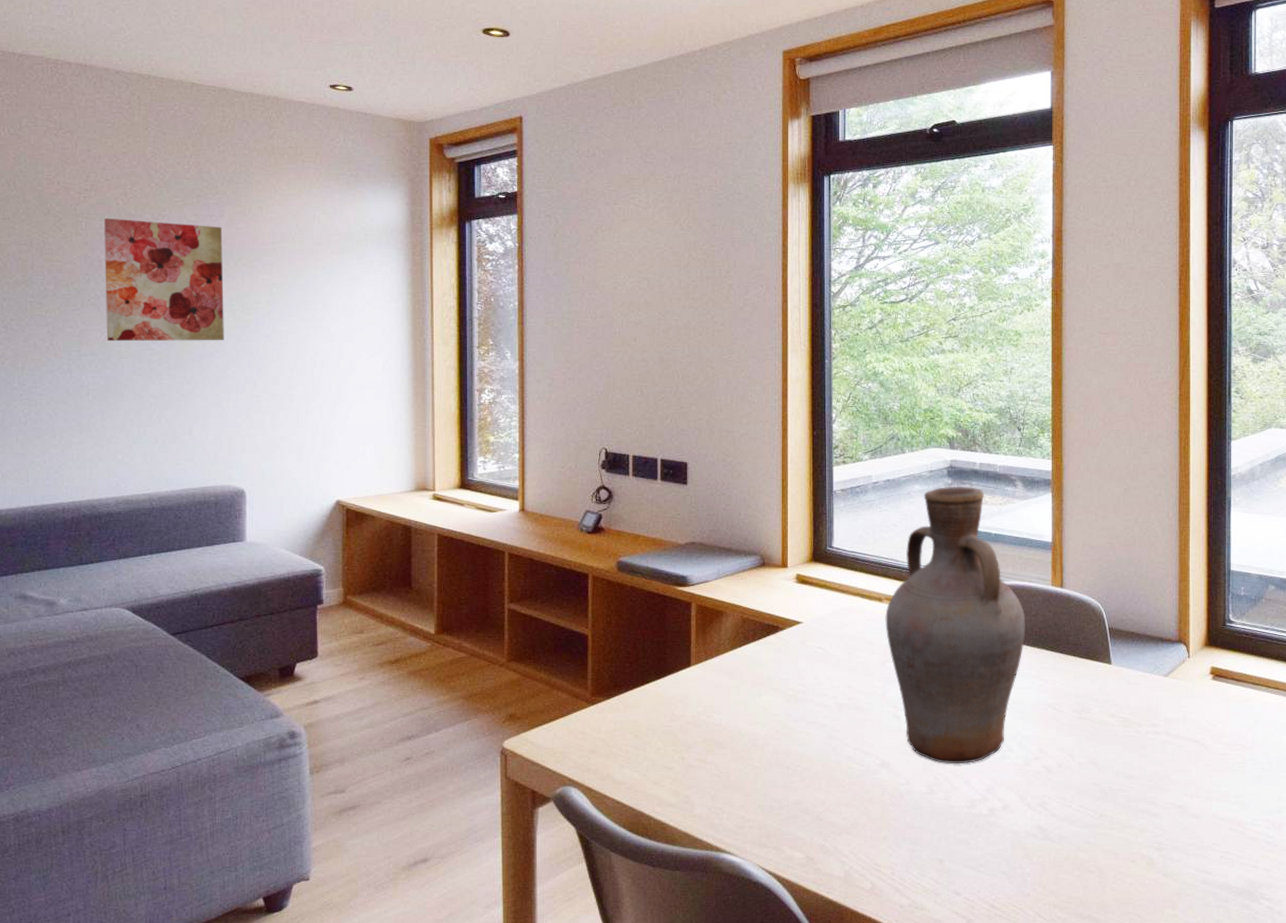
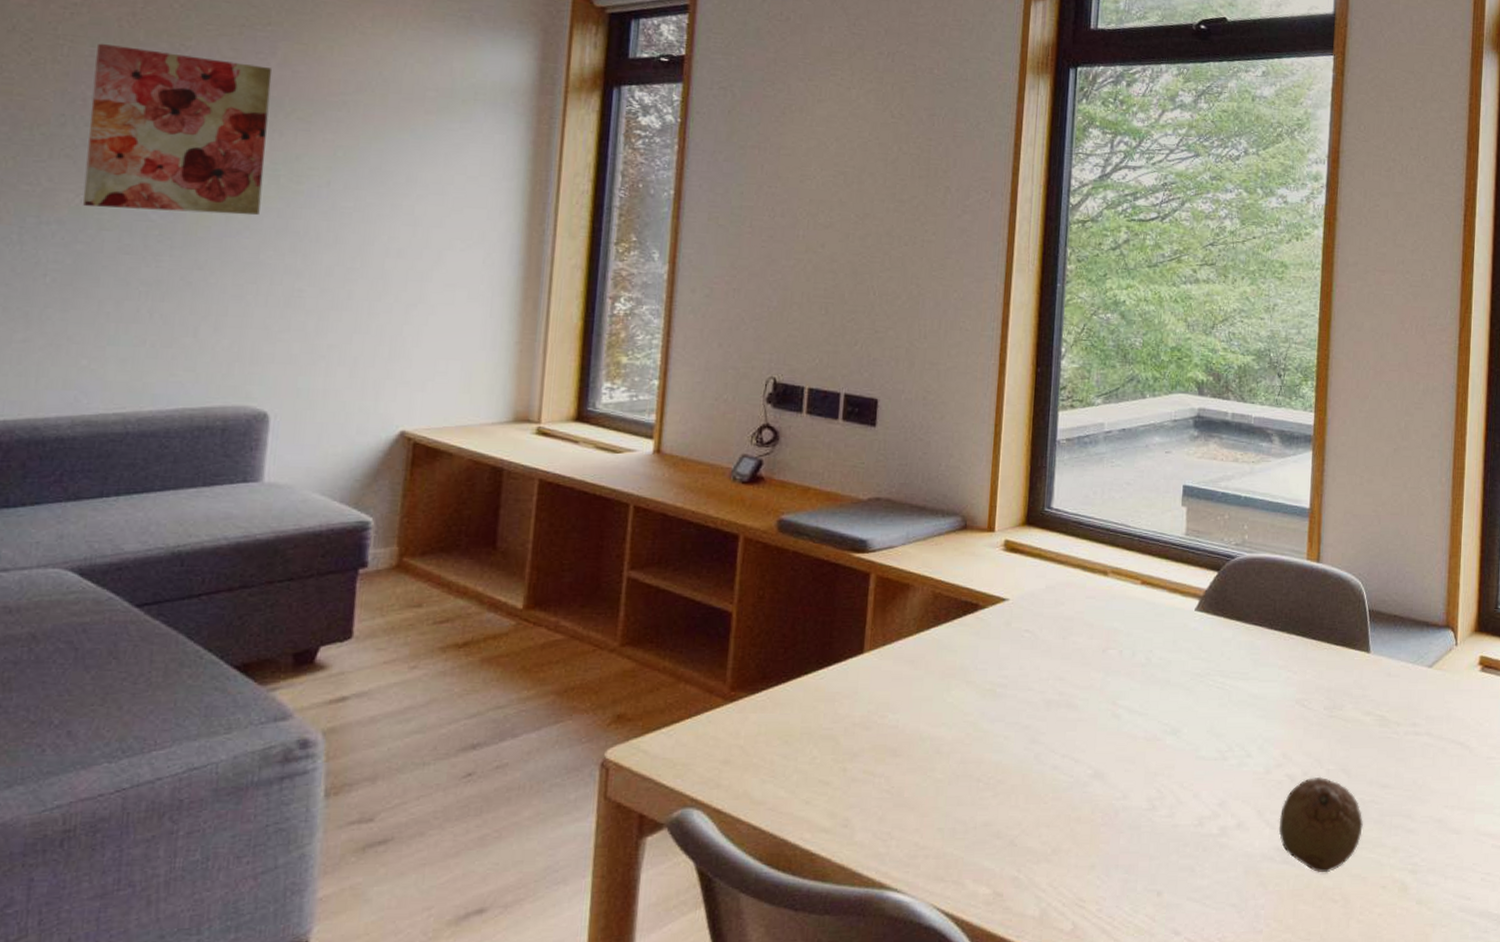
vase: present [885,486,1026,764] -> none [1109,439,1275,774]
fruit: none [1039,768,1112,848] -> present [1278,776,1363,873]

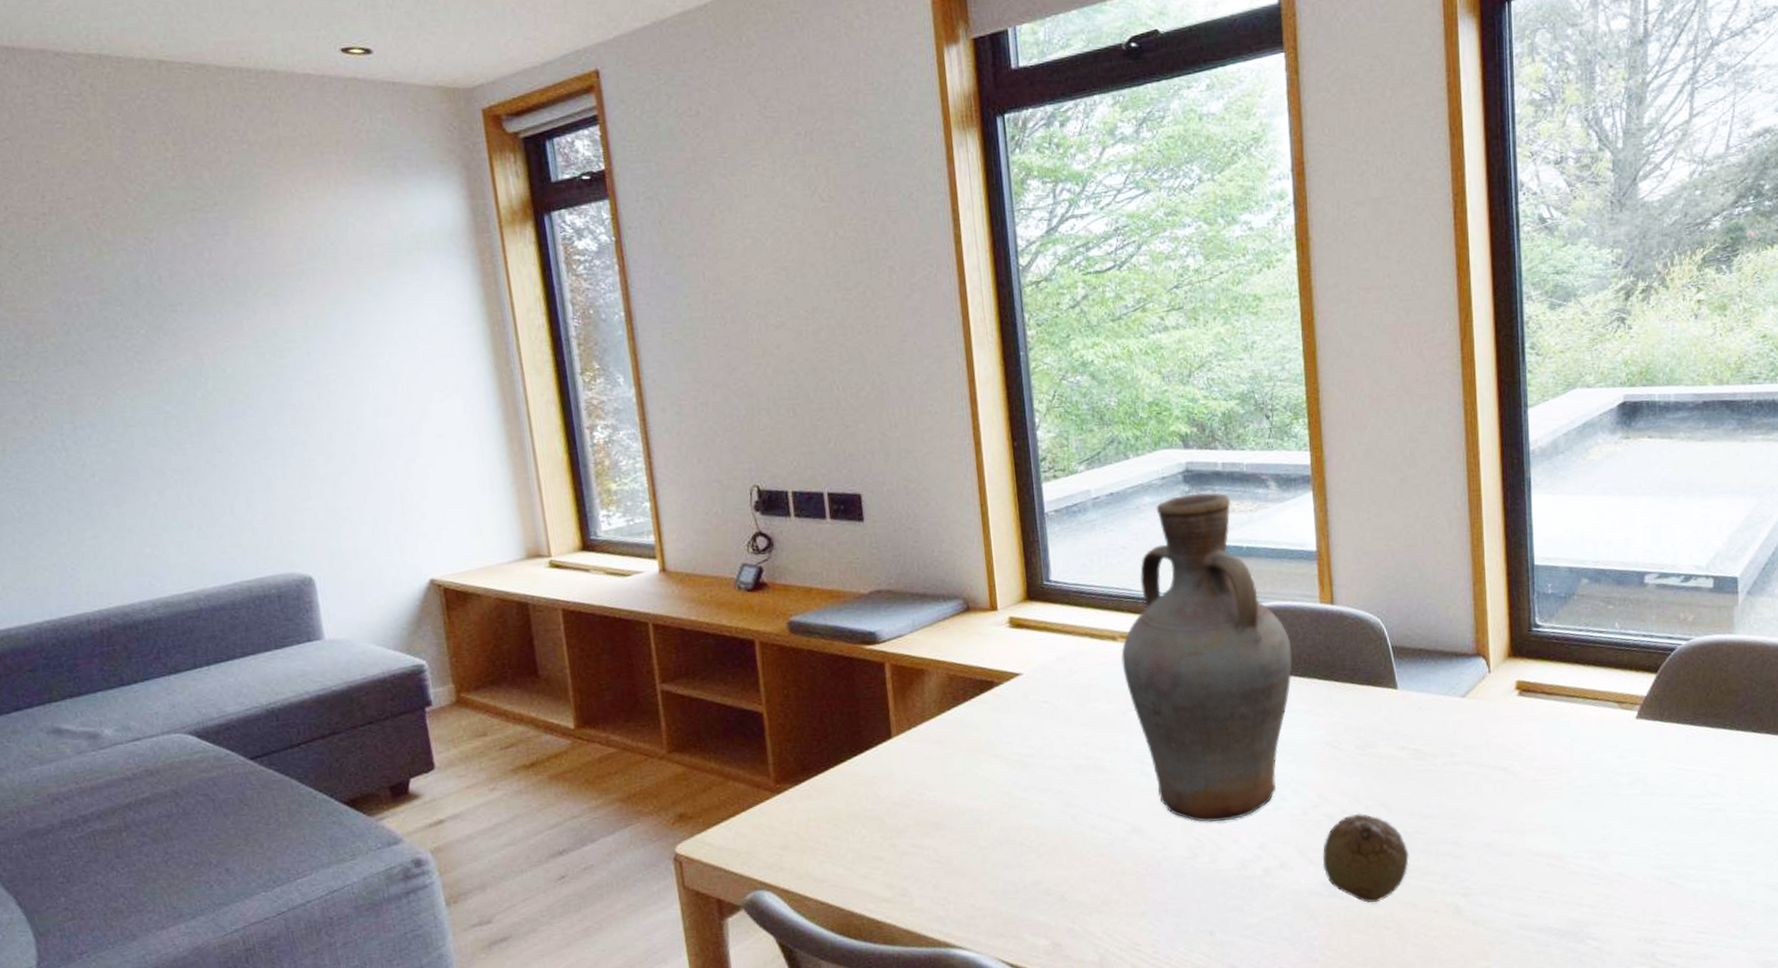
wall art: present [83,43,272,216] -> none [74,247,256,406]
vase: none [1109,439,1275,774] -> present [1121,492,1293,823]

